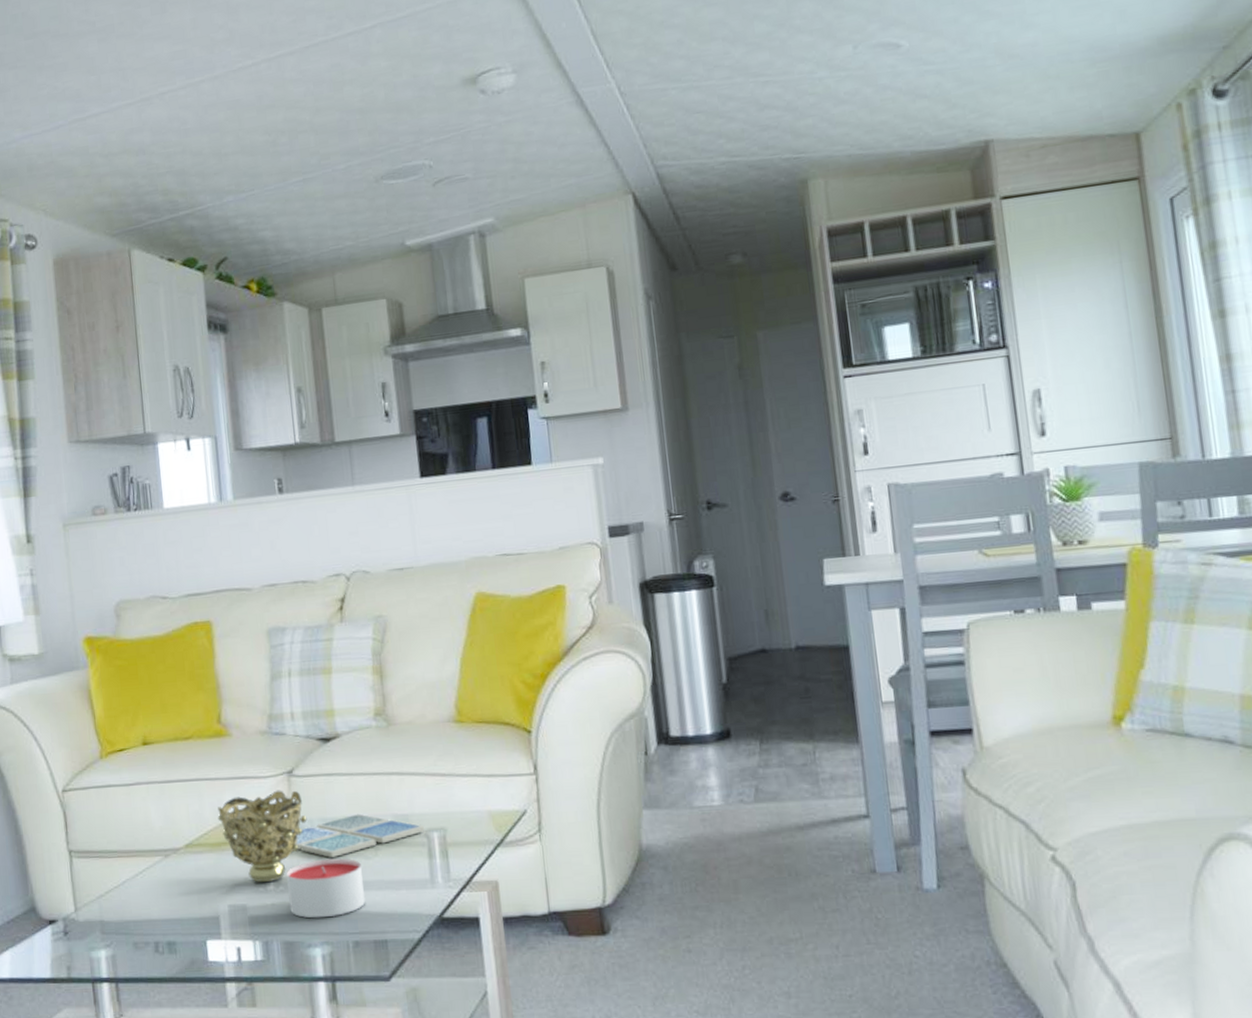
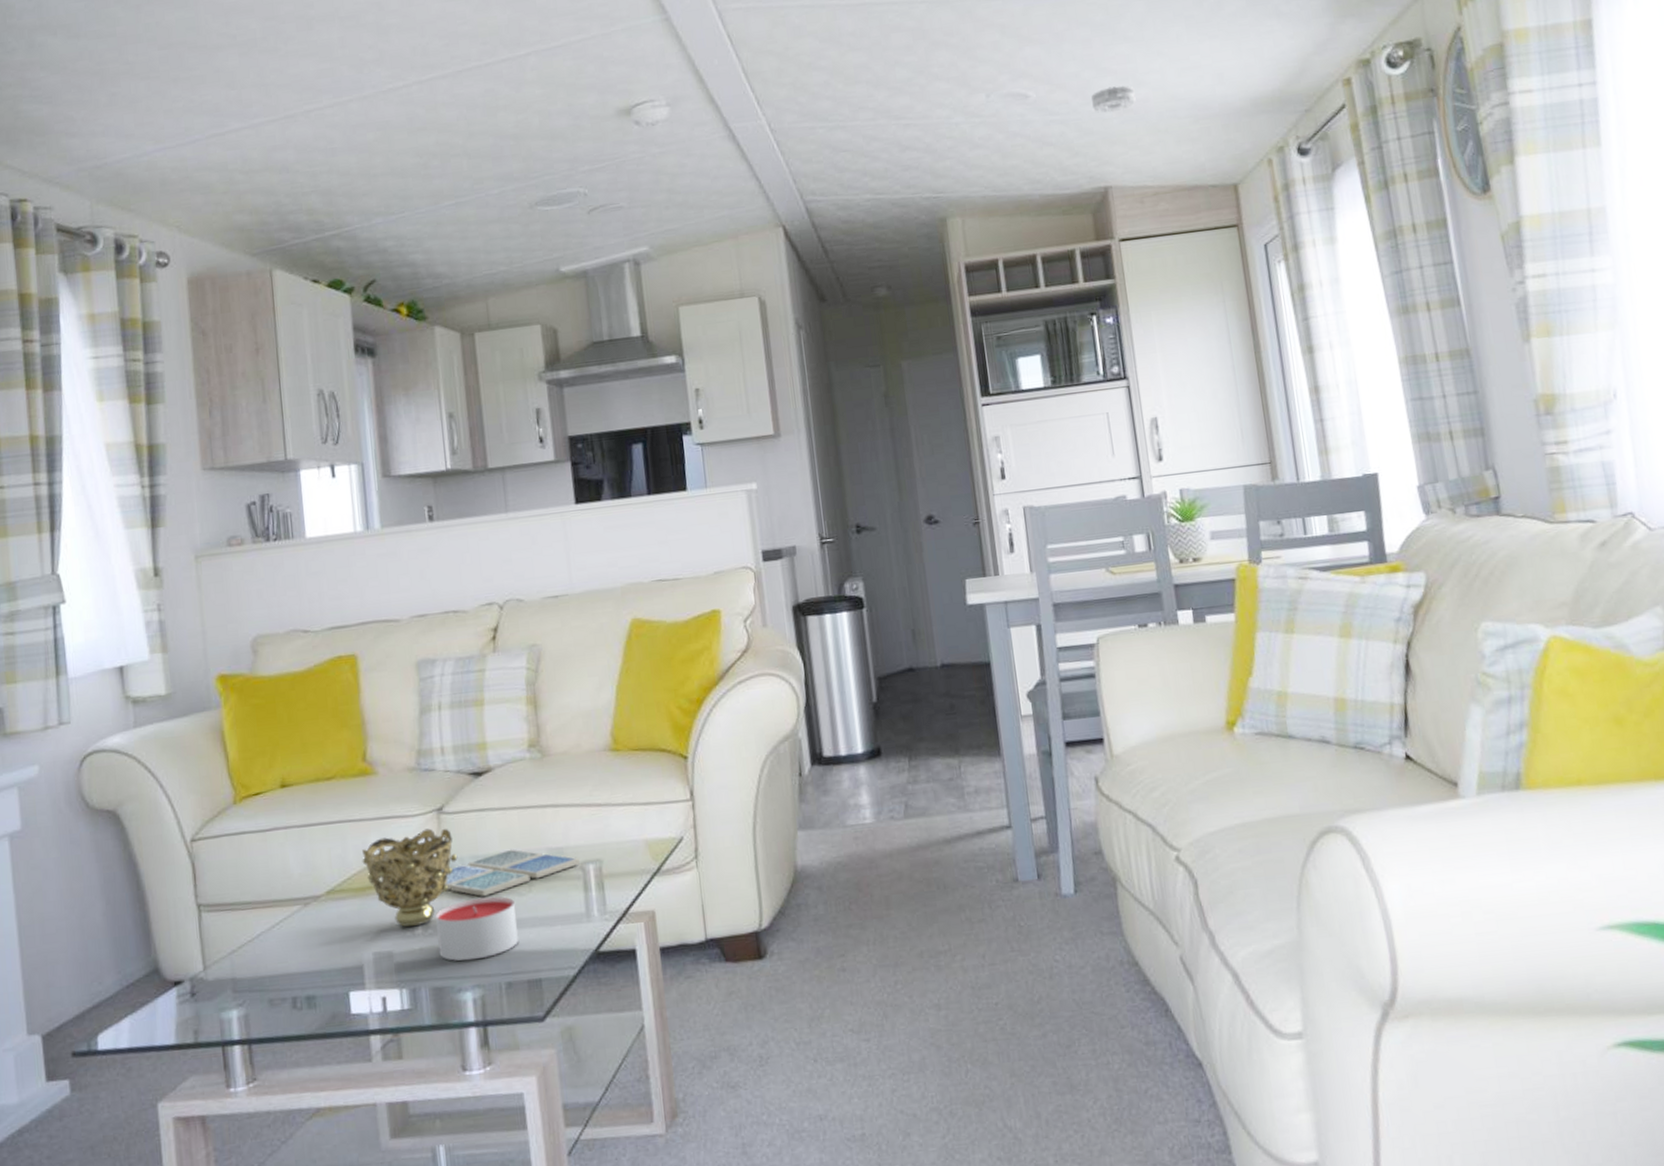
smoke detector: none [972,28,1023,60] -> present [1091,85,1136,113]

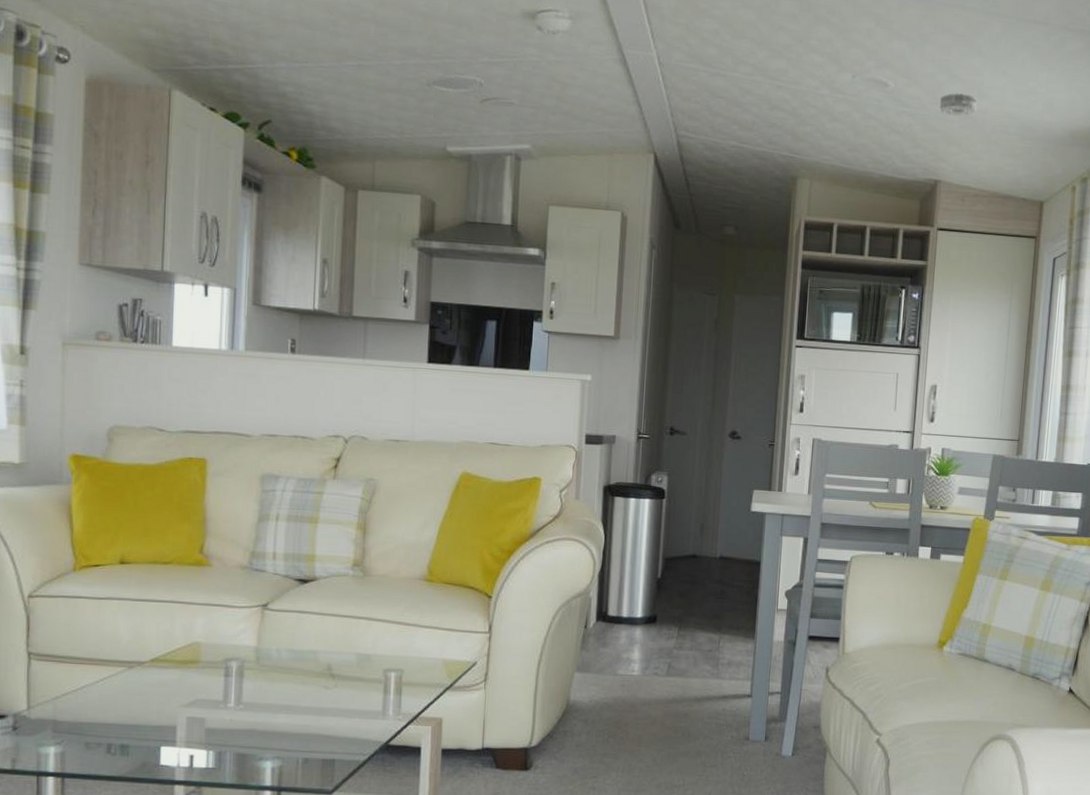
decorative bowl: present [362,828,458,927] -> none [187,620,275,701]
drink coaster: present [433,849,581,897] -> none [249,649,384,685]
candle: present [435,896,519,961] -> none [247,685,321,736]

